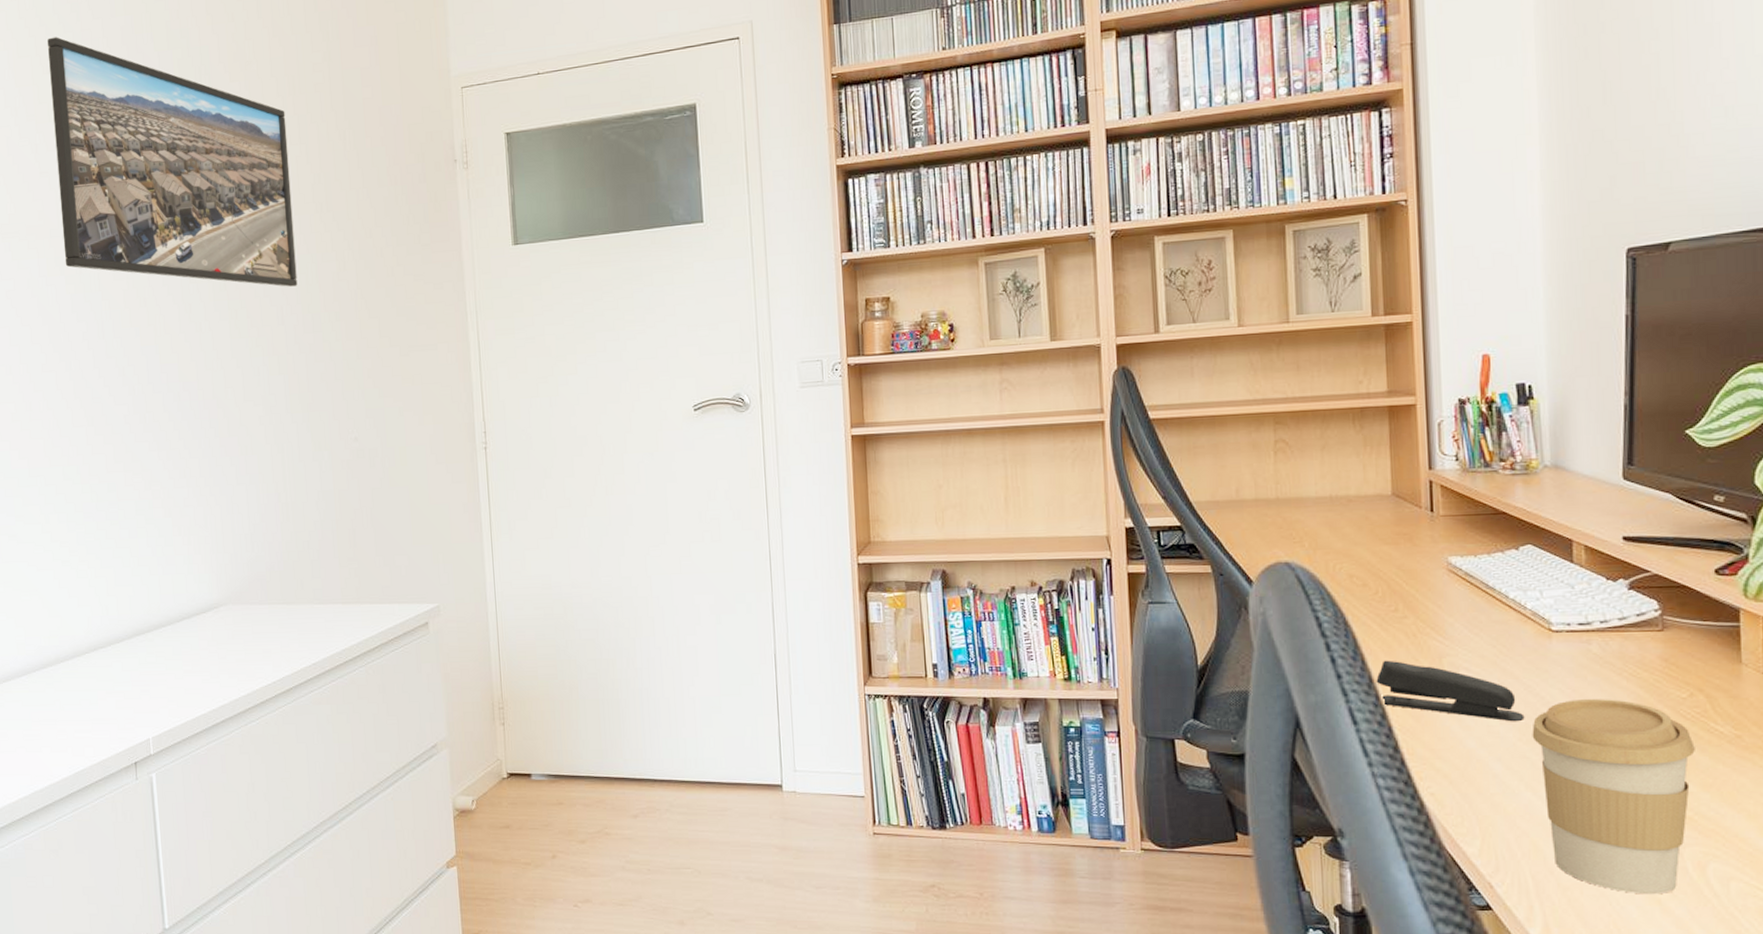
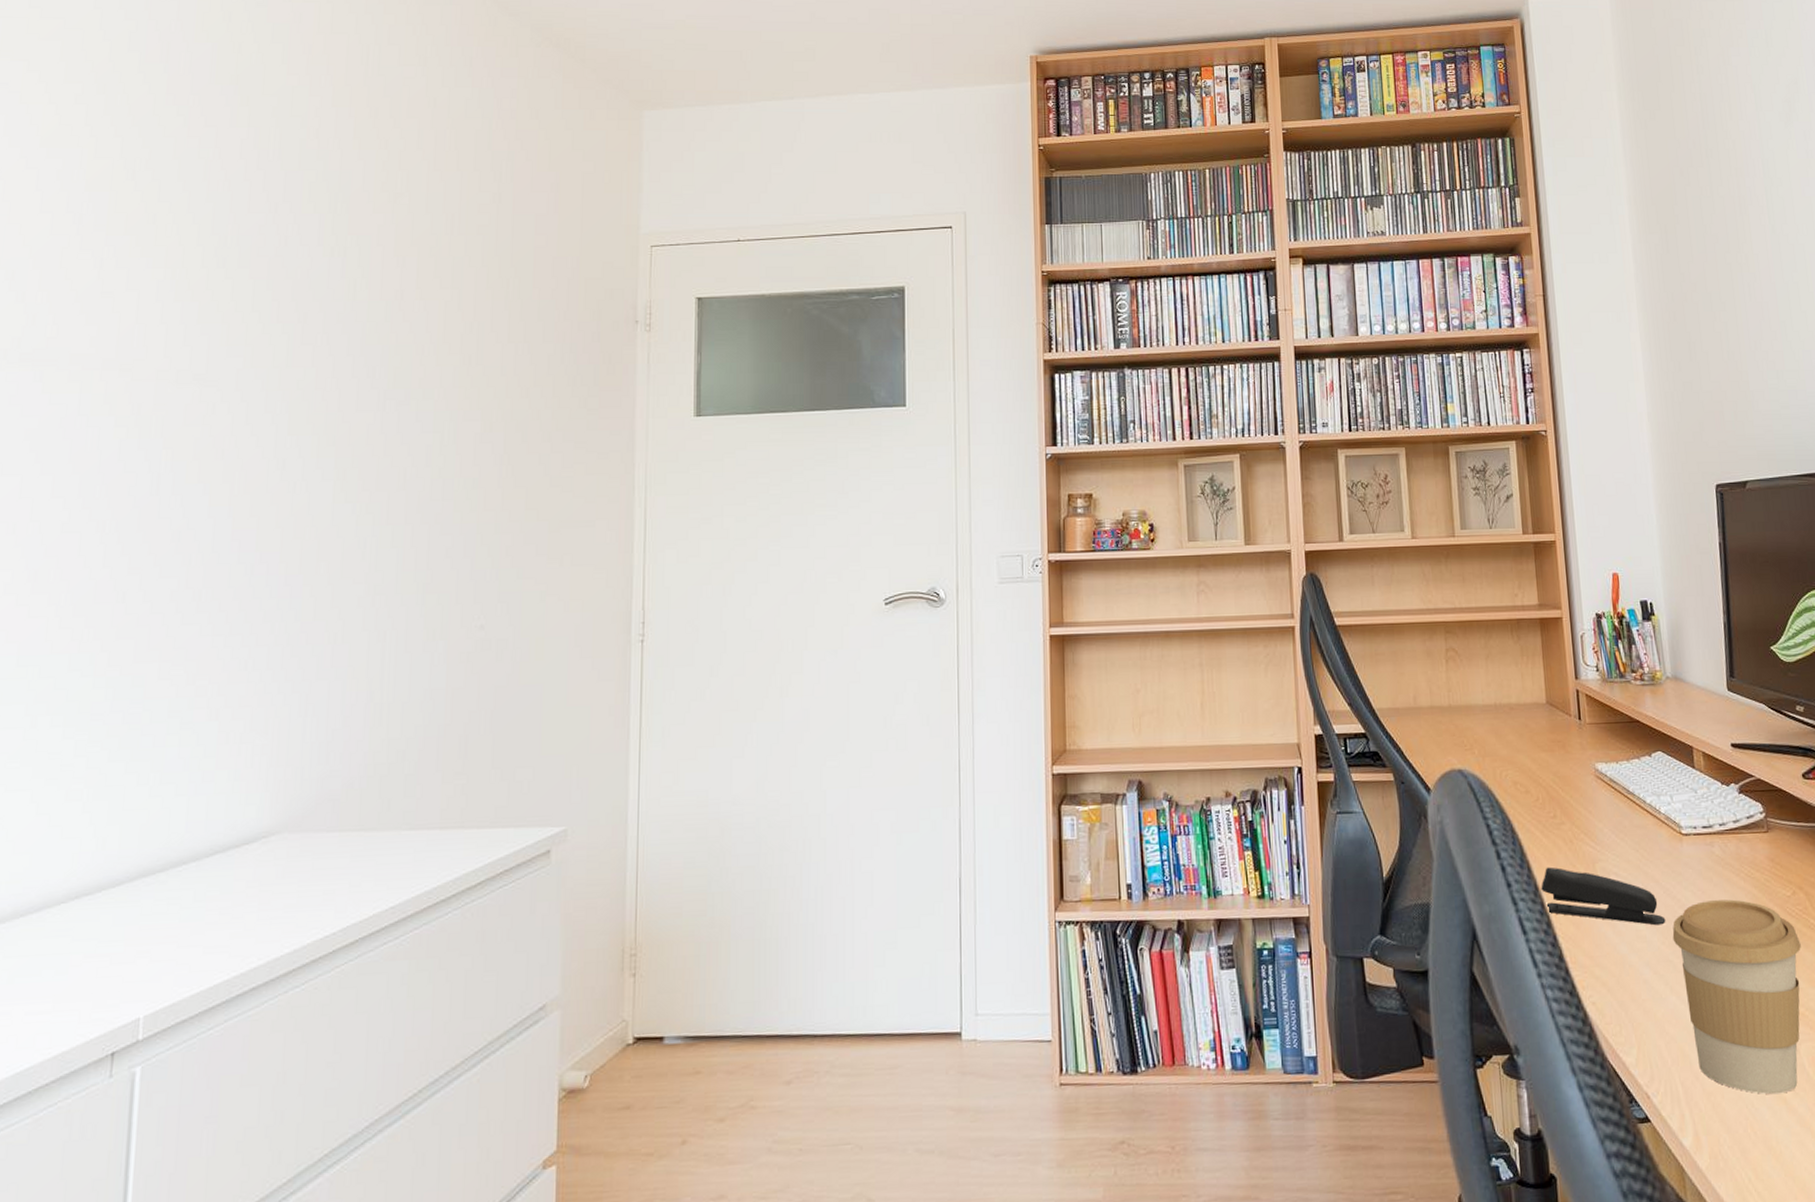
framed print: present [47,36,298,287] -> none [118,140,438,446]

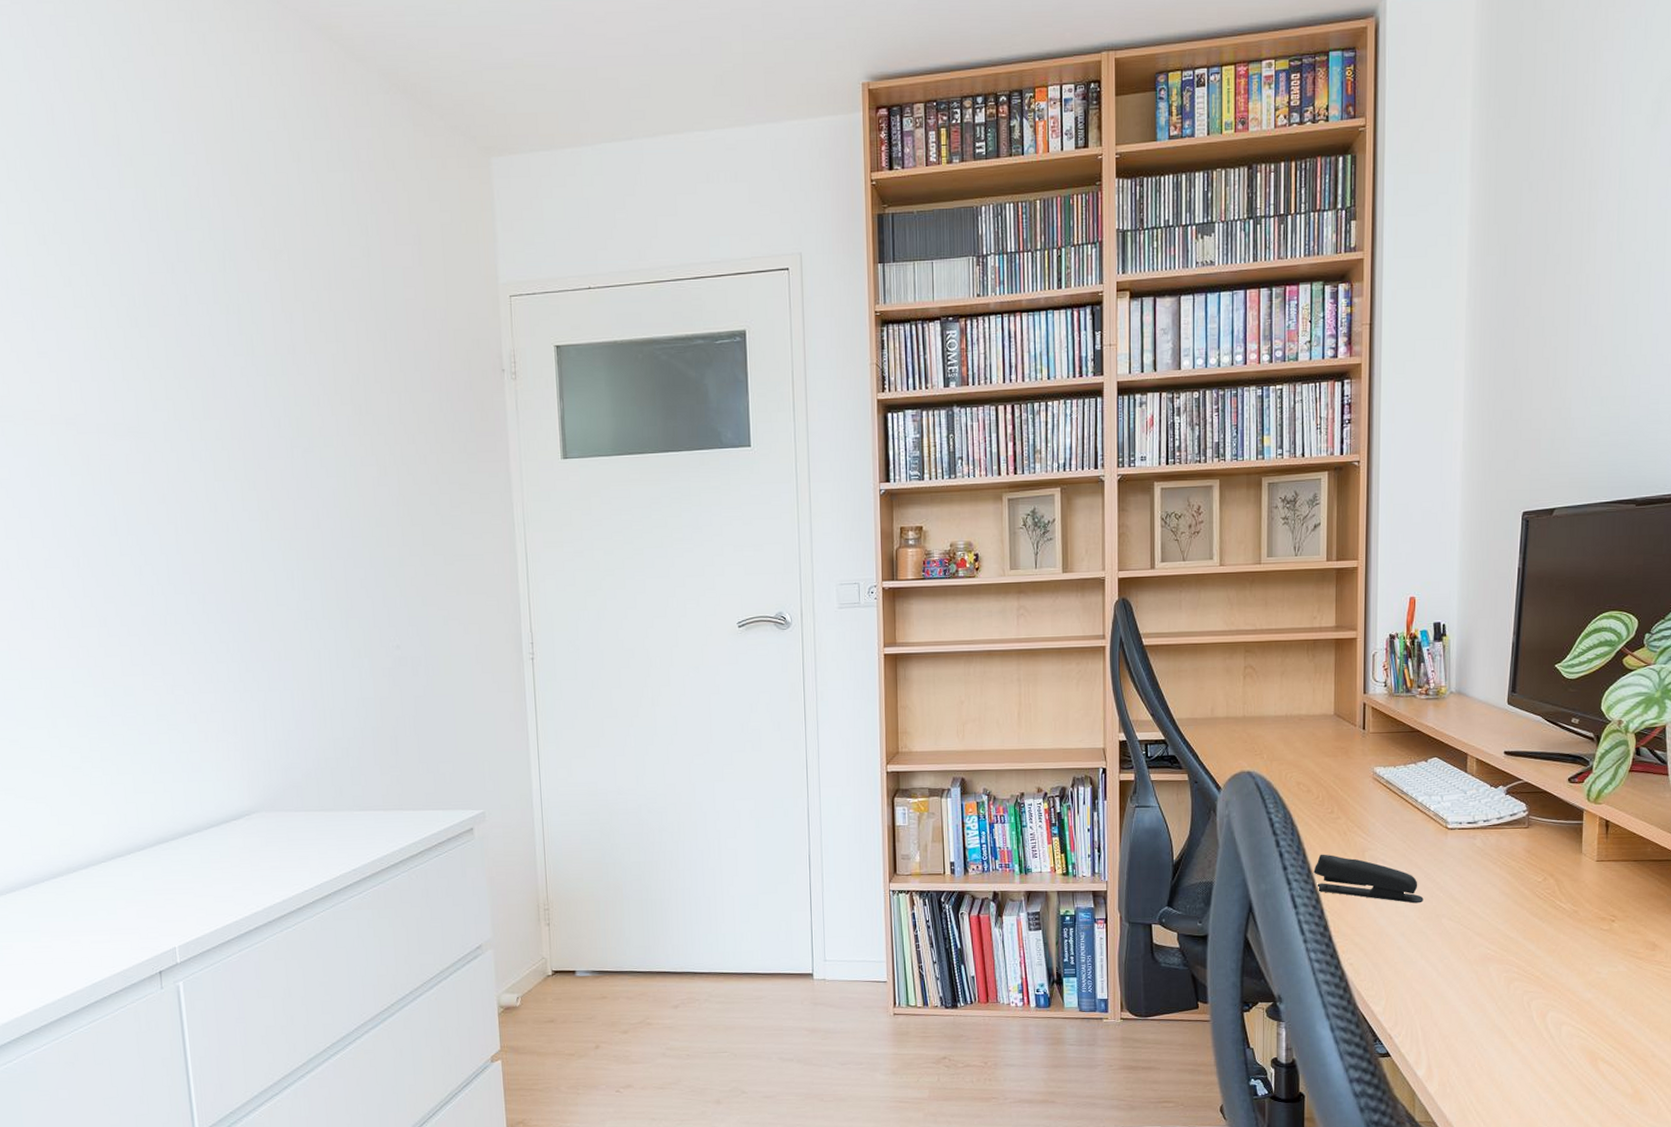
coffee cup: present [1672,899,1801,1095] -> none [1428,883,1545,1039]

